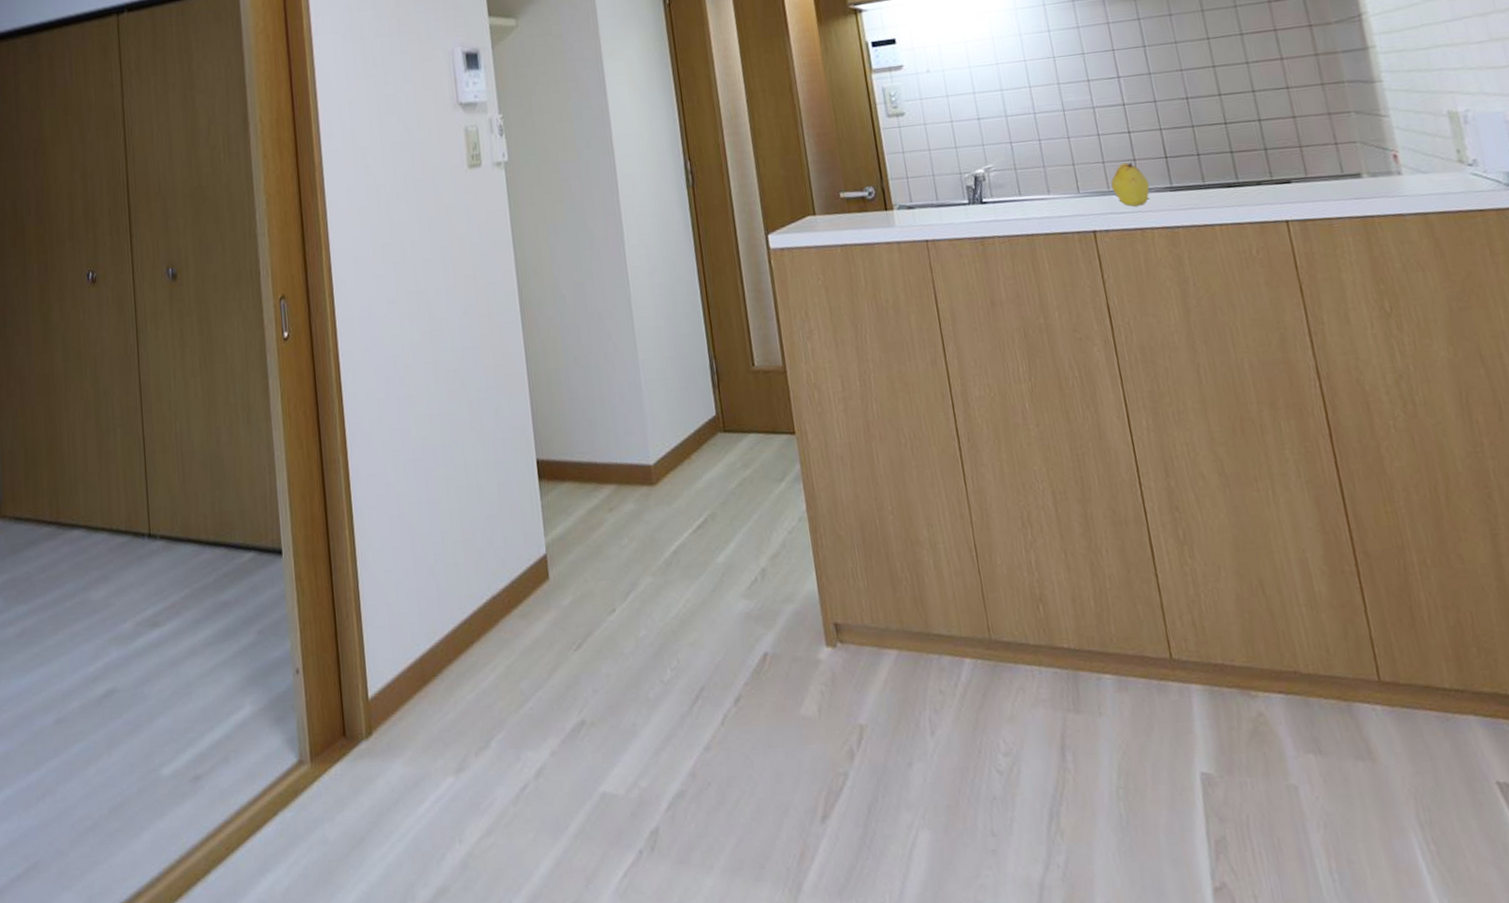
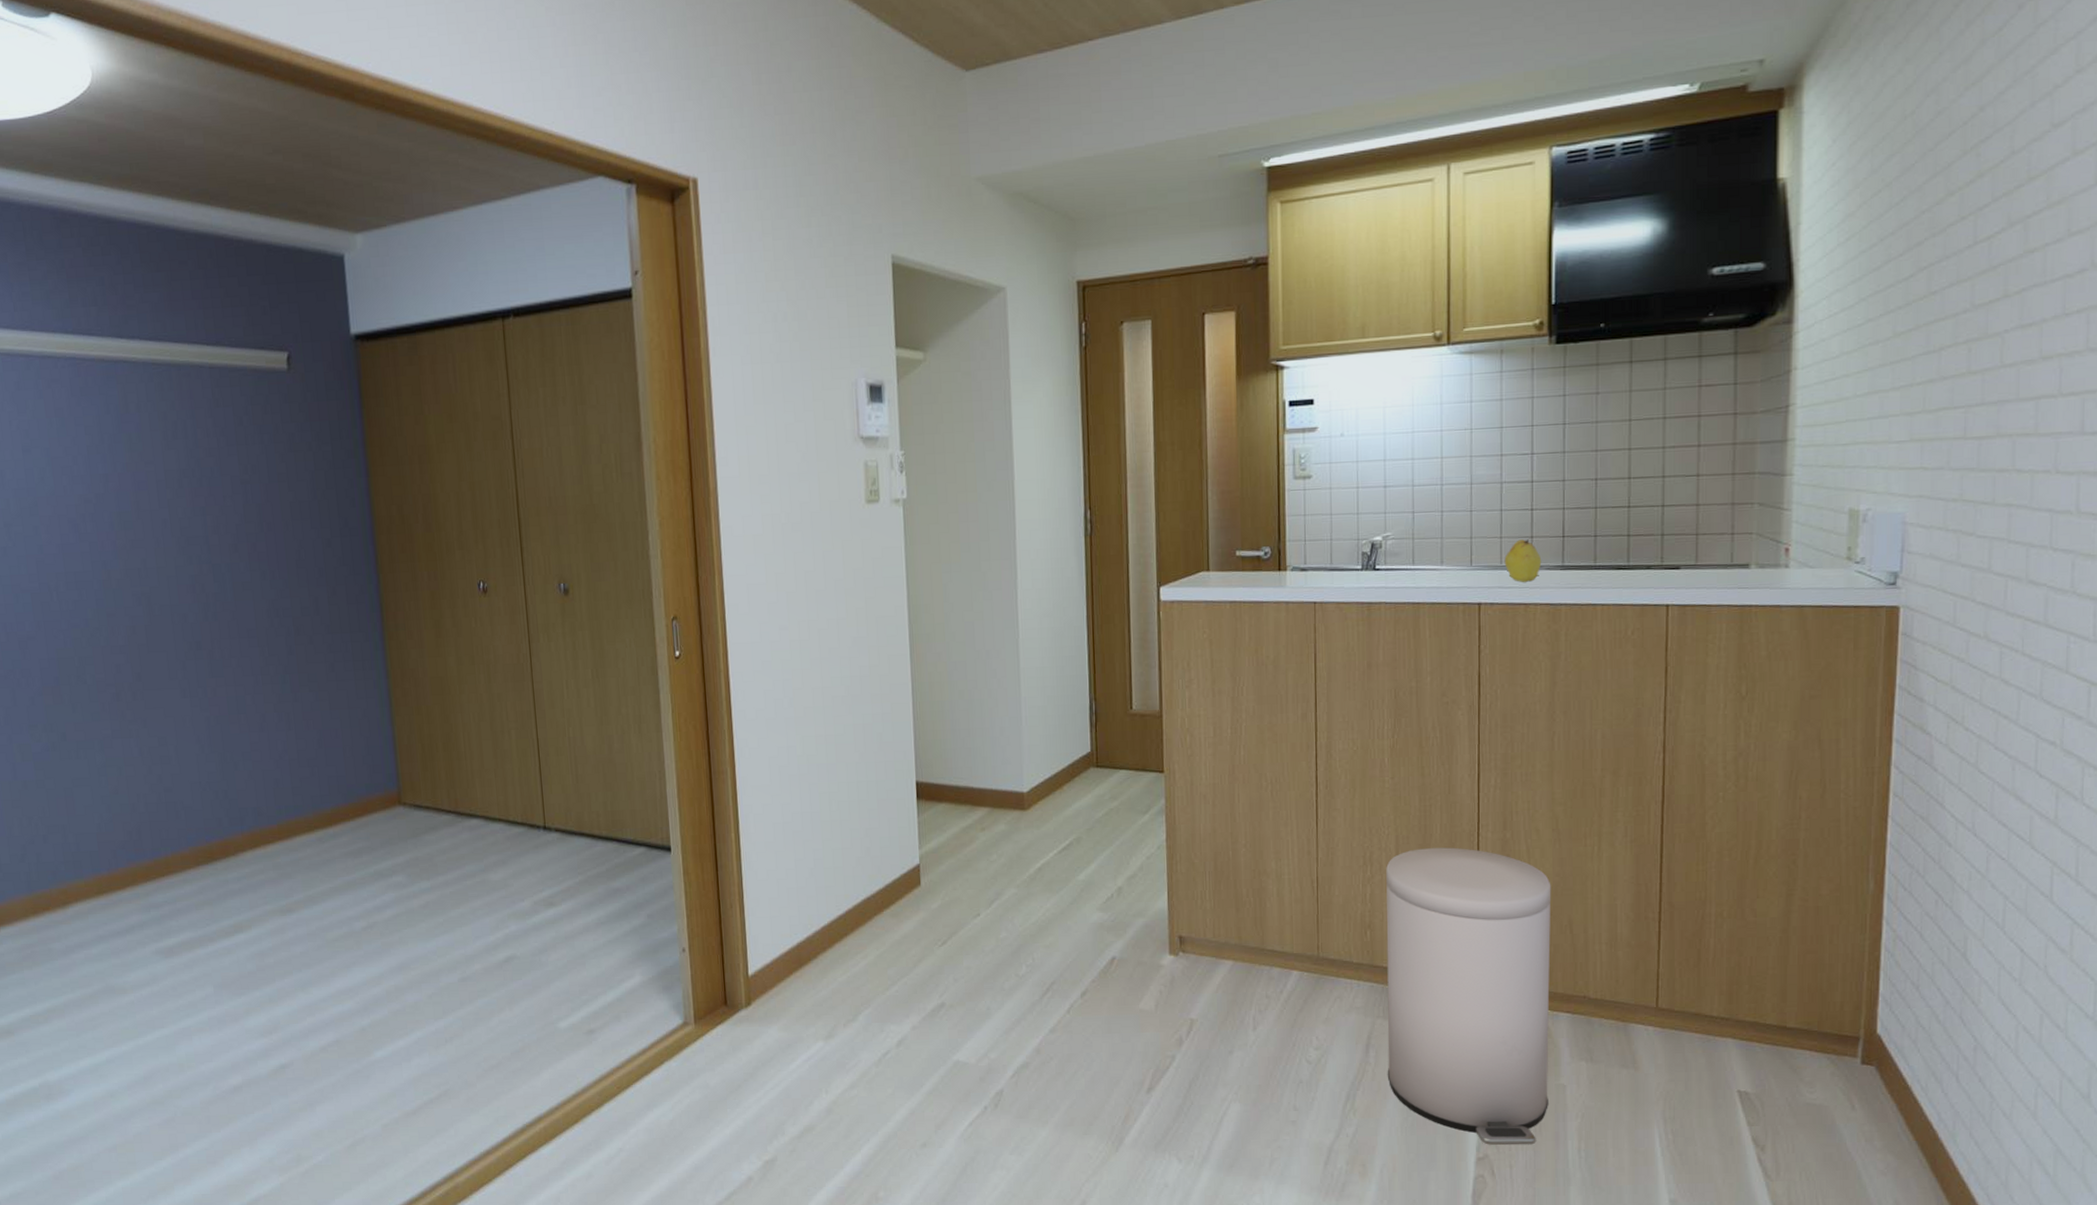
pedal bin: none [1047,501,1283,870] -> present [1386,847,1551,1145]

